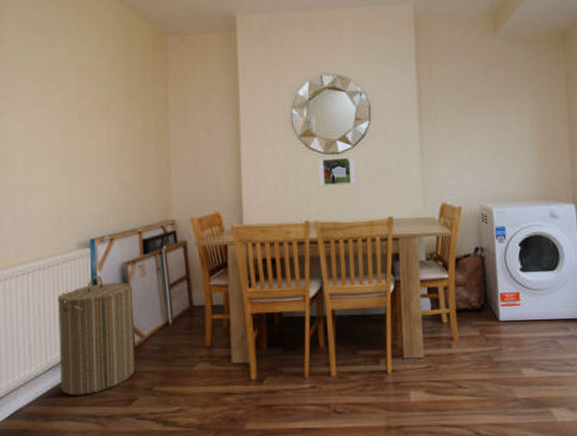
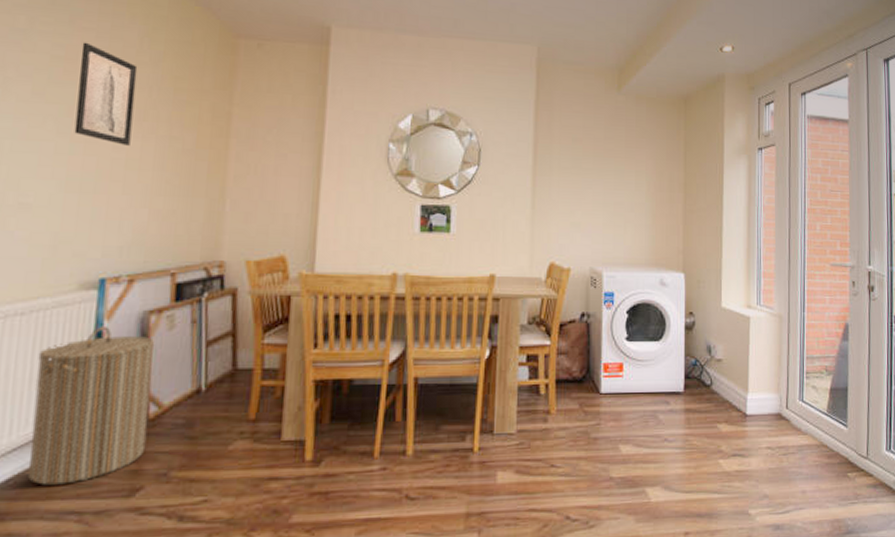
wall art: none [59,56,100,134] -> present [74,42,138,146]

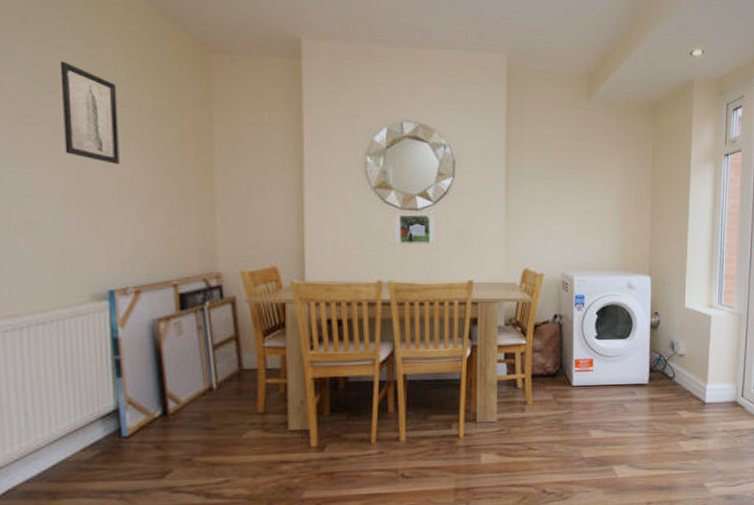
laundry hamper: present [28,327,156,485] -> none [64,334,170,470]

